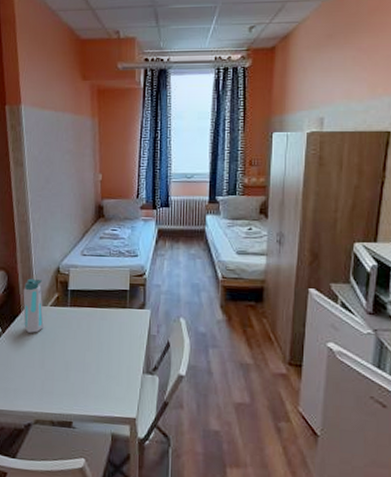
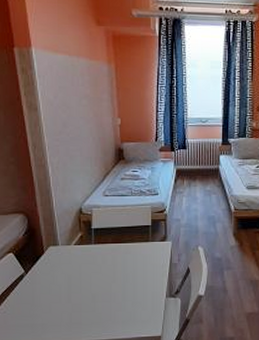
water bottle: present [23,278,44,333] -> none [45,220,69,271]

